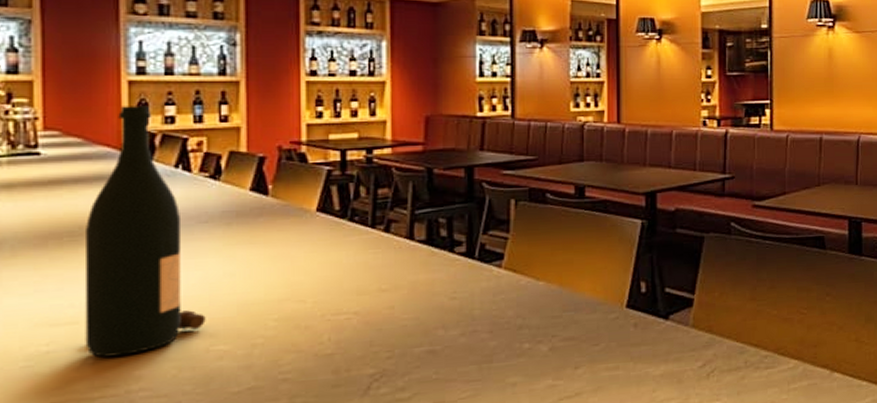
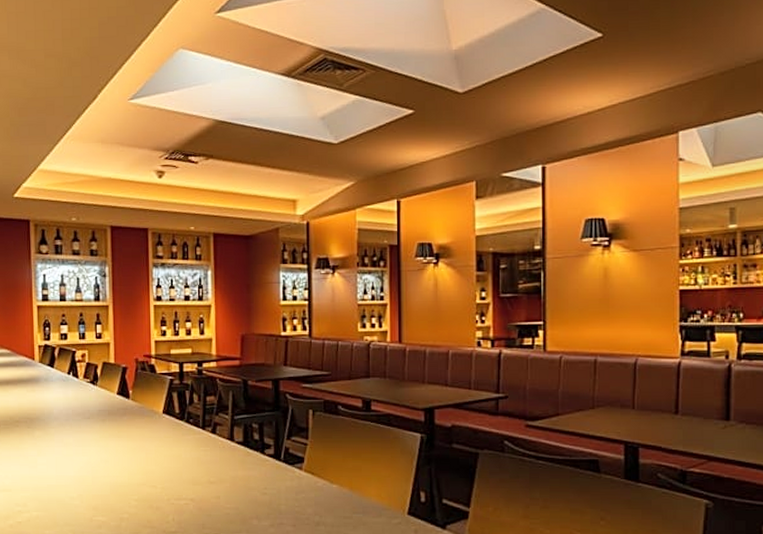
wine bottle: present [84,106,206,357] -> none [14,325,90,518]

